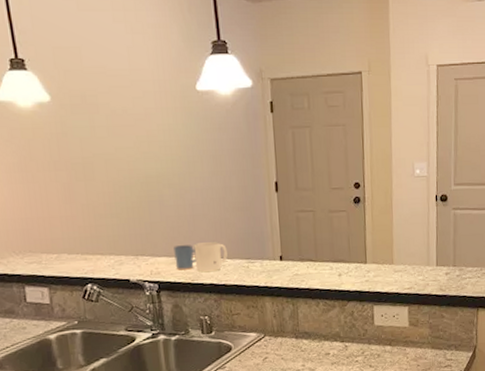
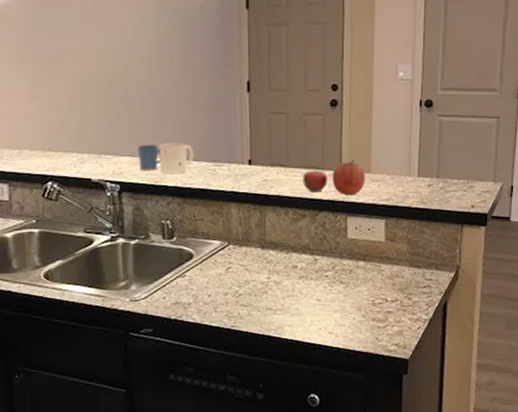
fruit: none [331,262,354,284] -> present [303,169,328,192]
fruit: none [358,252,389,285] -> present [332,159,366,194]

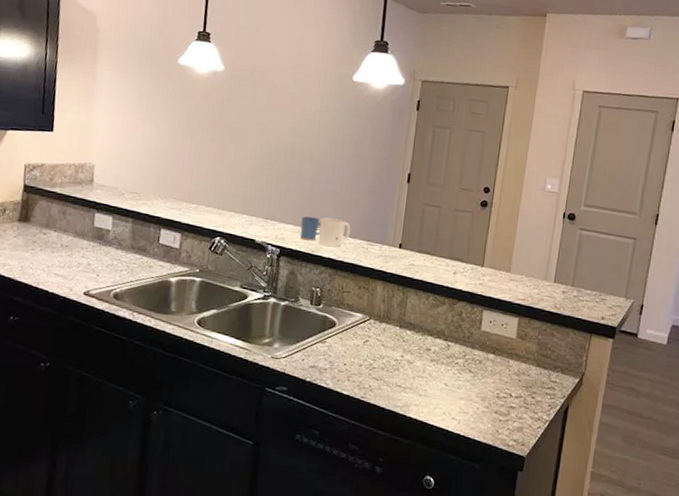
fruit: present [303,169,328,192] -> none [446,261,470,283]
fruit: present [332,159,366,194] -> none [473,258,505,290]

